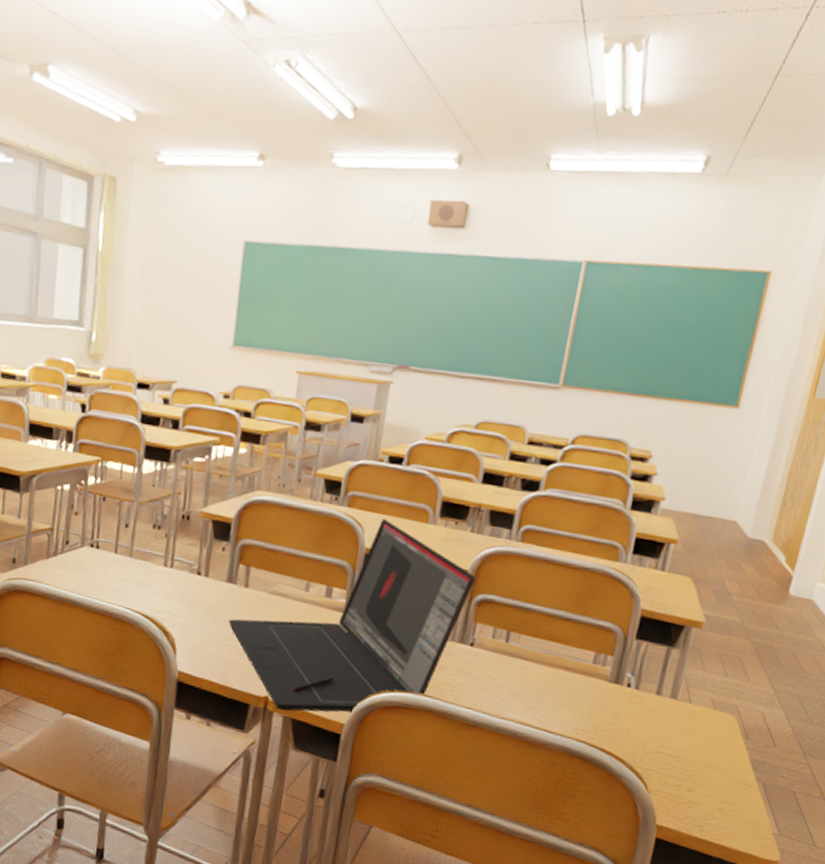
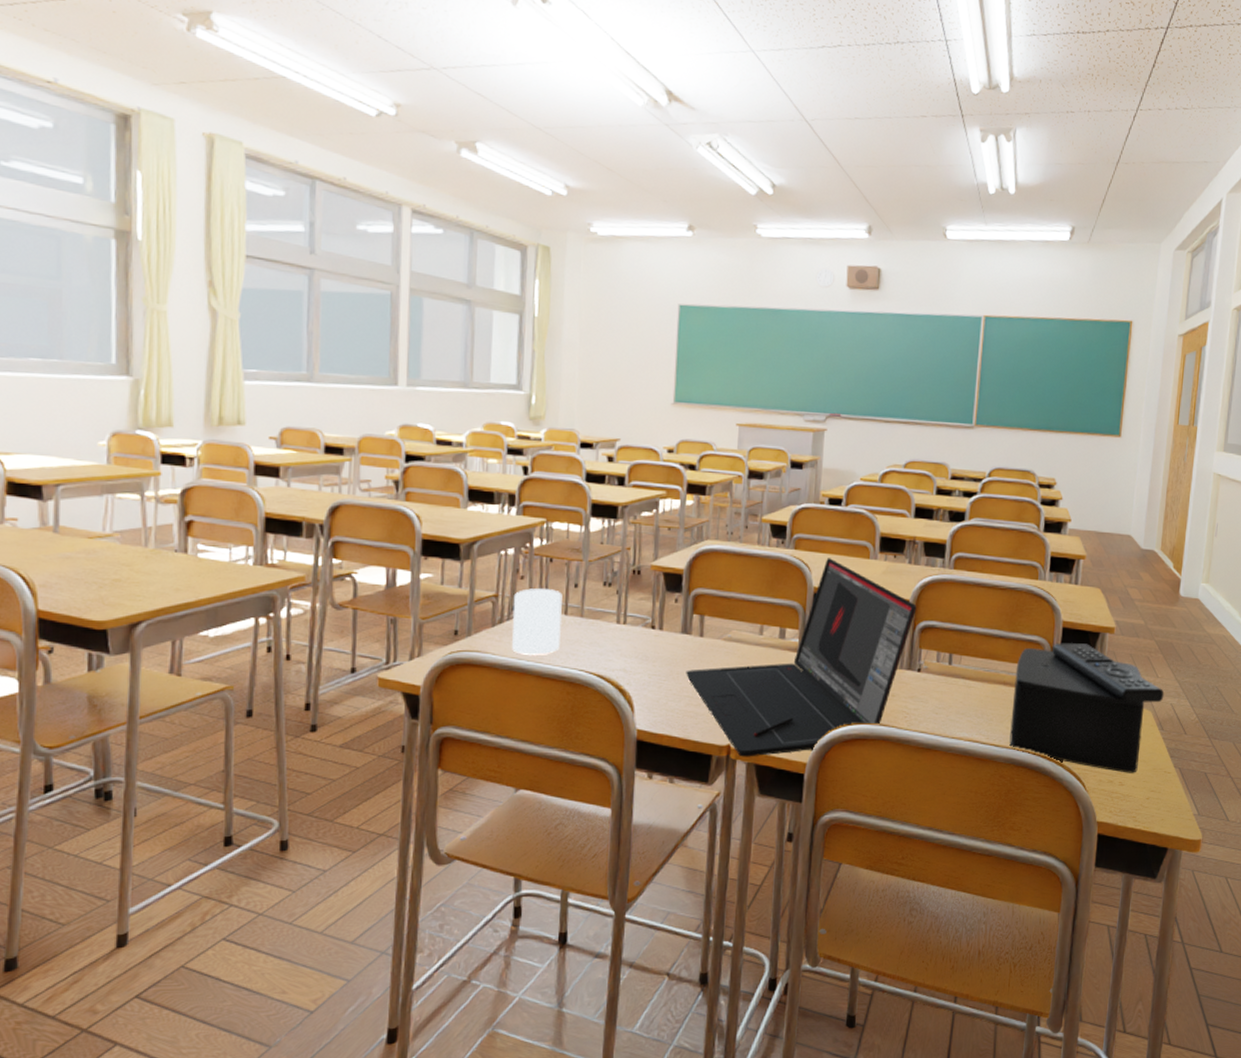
cup: none [64,525,114,590] -> present [512,588,563,655]
speaker: none [565,631,755,781] -> present [1009,643,1164,773]

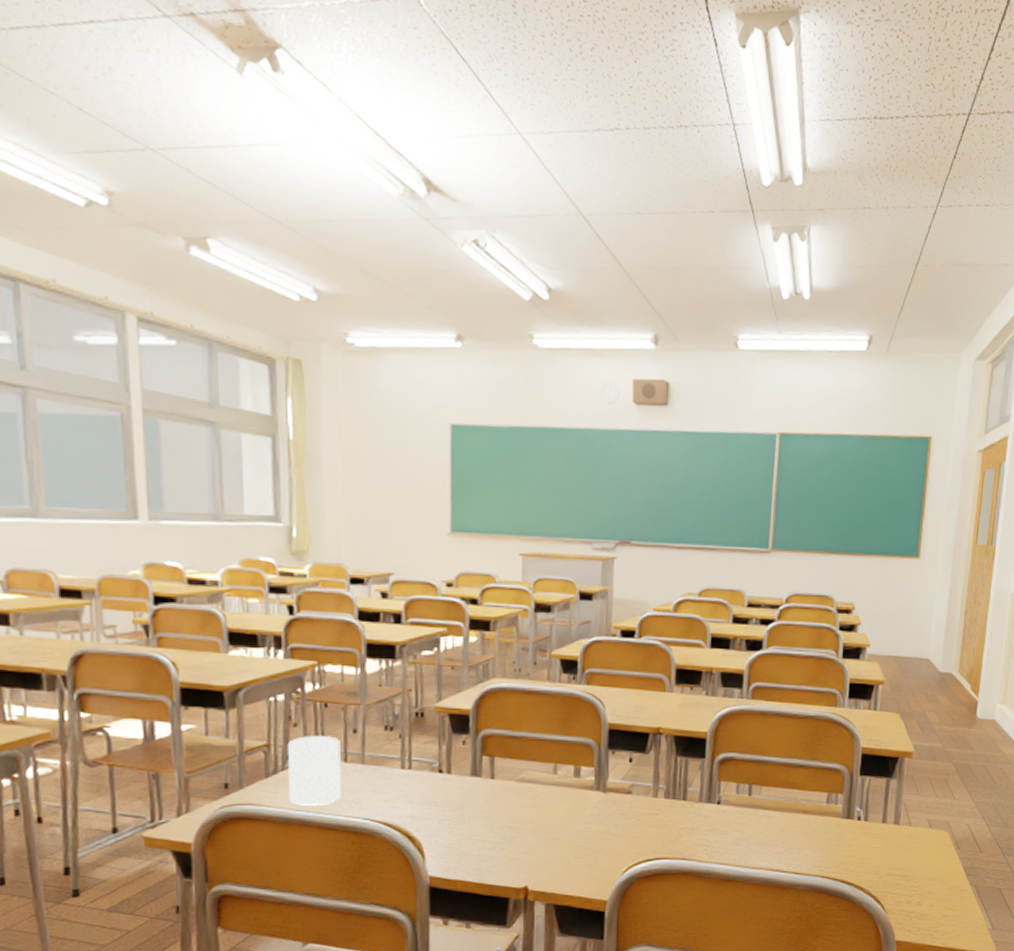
laptop: present [686,558,917,757] -> none [478,692,715,898]
speaker: present [1009,643,1164,773] -> none [810,769,961,893]

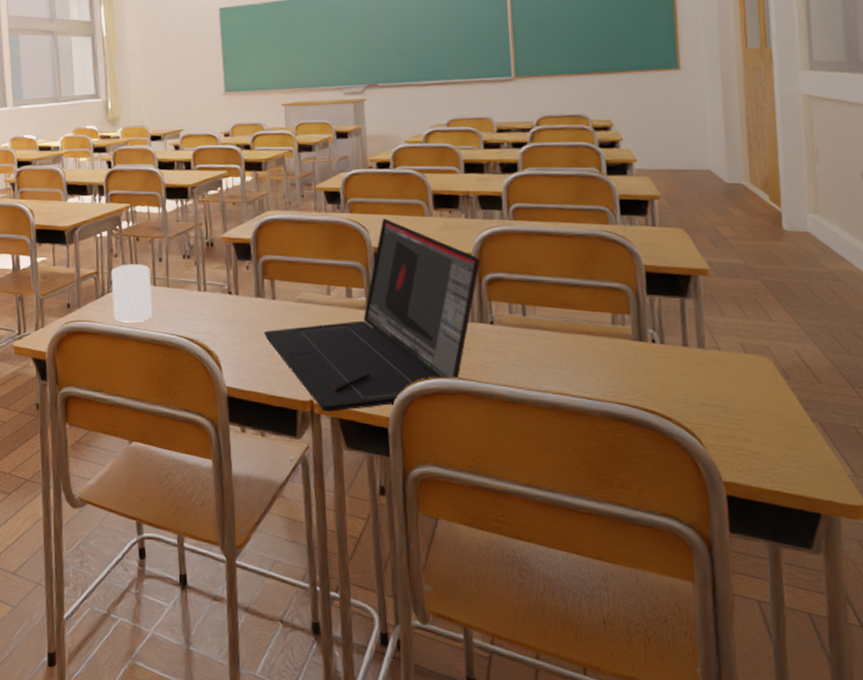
laptop: none [478,692,715,898] -> present [264,218,480,412]

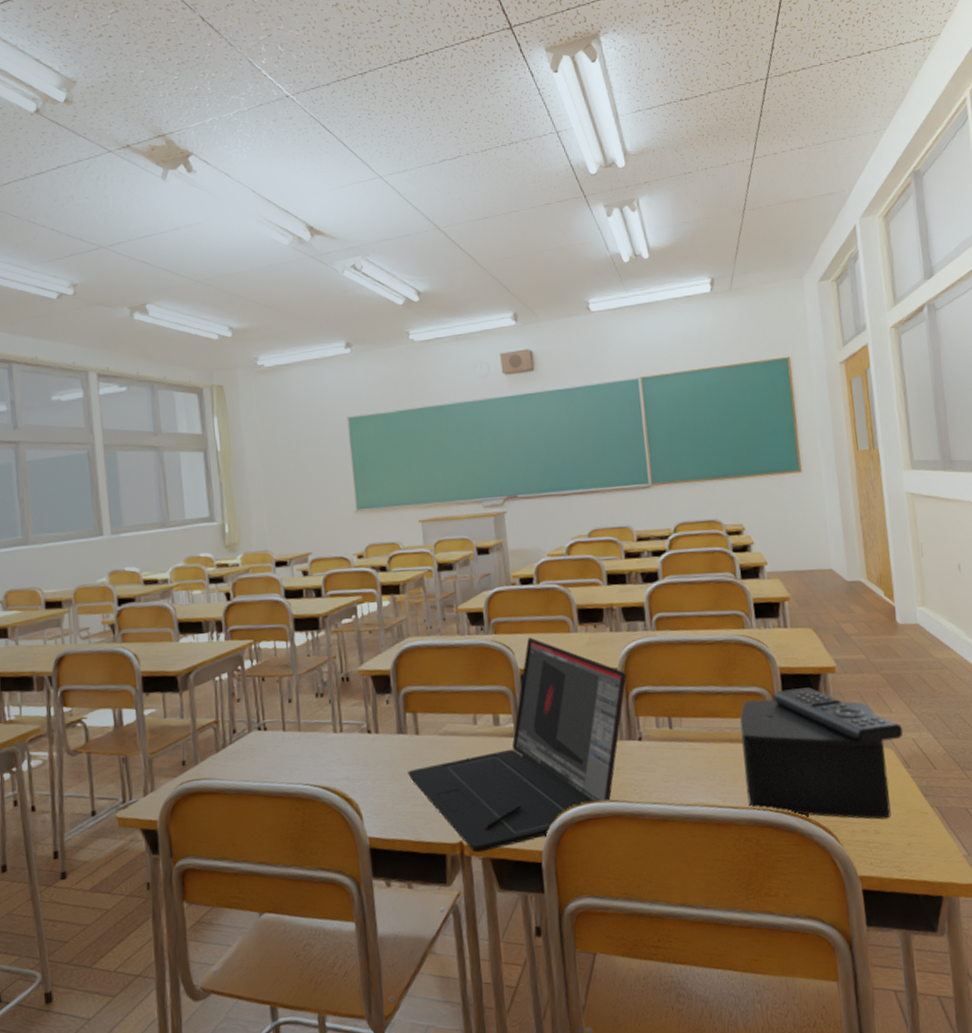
cup: present [110,264,153,322] -> none [232,707,283,777]
speaker: none [598,288,784,428] -> present [739,687,904,820]

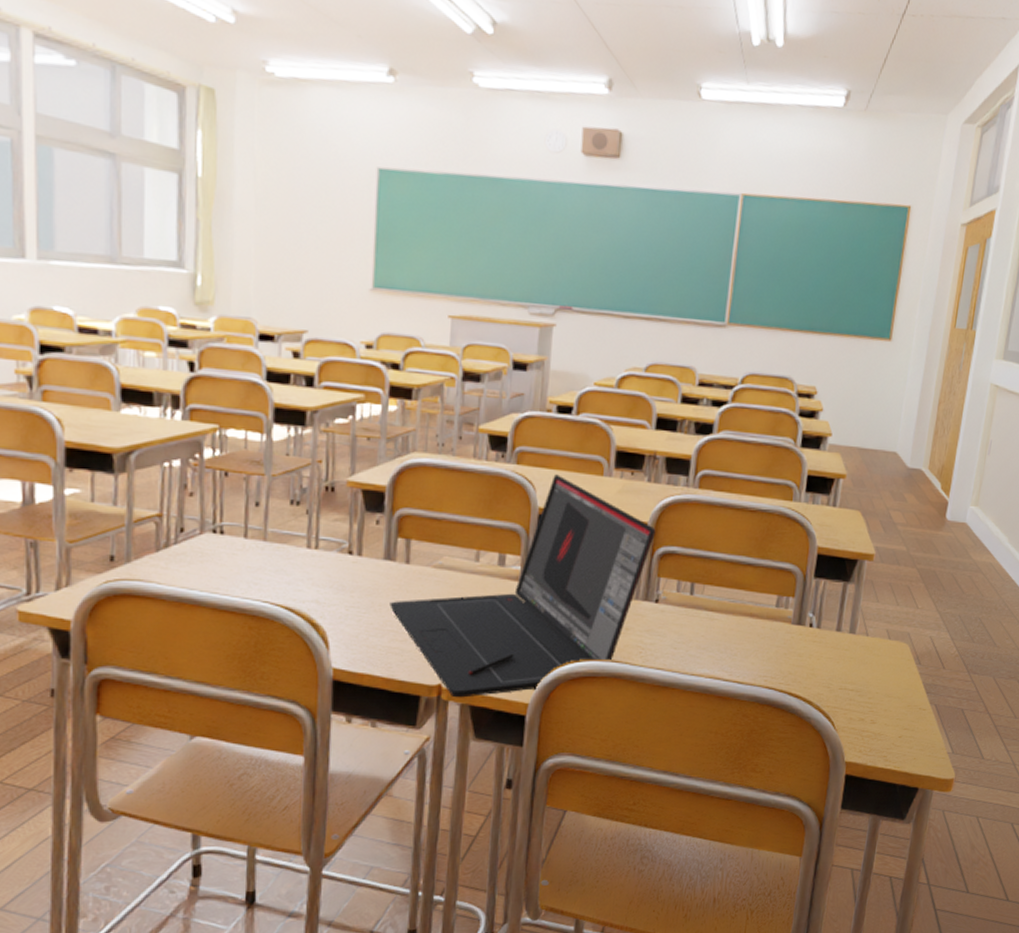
speaker: present [739,687,904,820] -> none [754,571,924,711]

